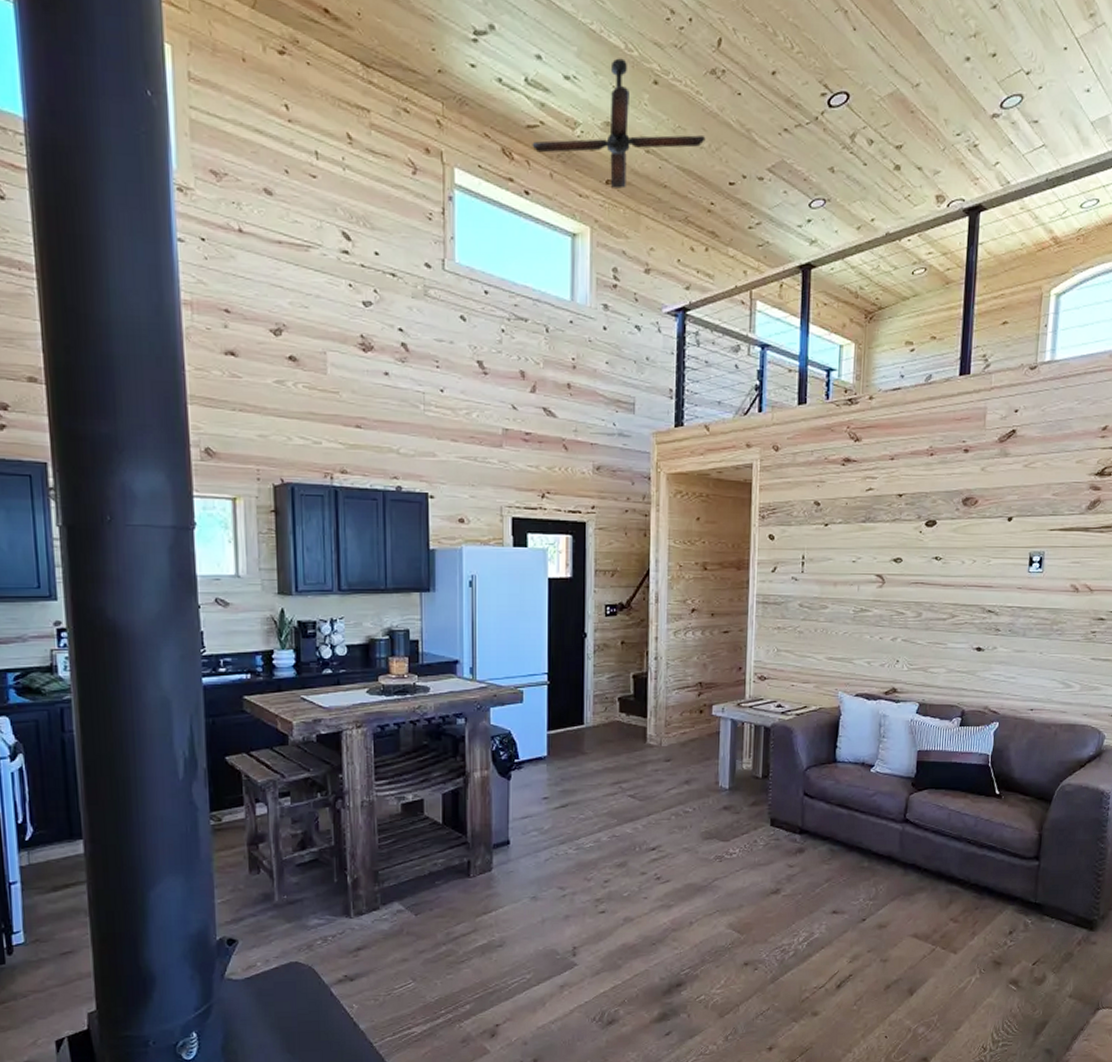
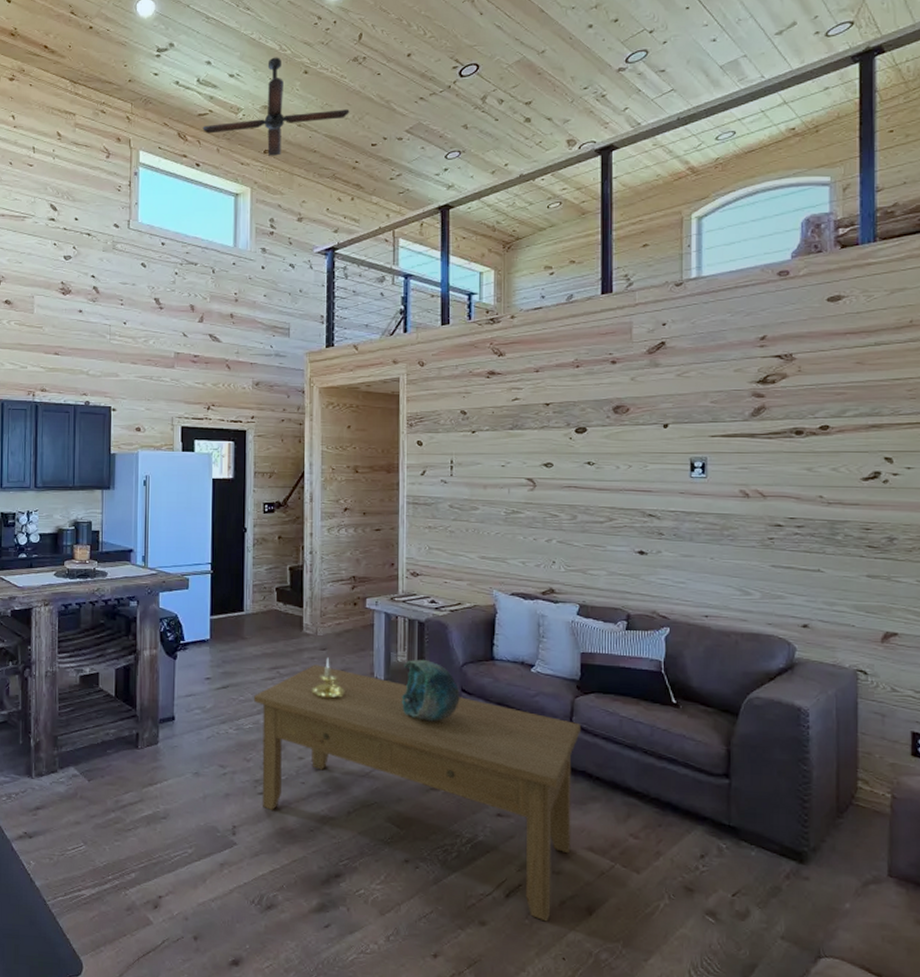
coffee table: none [594,777,914,1006] -> present [253,664,582,922]
candle holder: none [655,769,688,812] -> present [311,657,344,700]
decorative bowl: none [746,765,803,827] -> present [402,659,460,722]

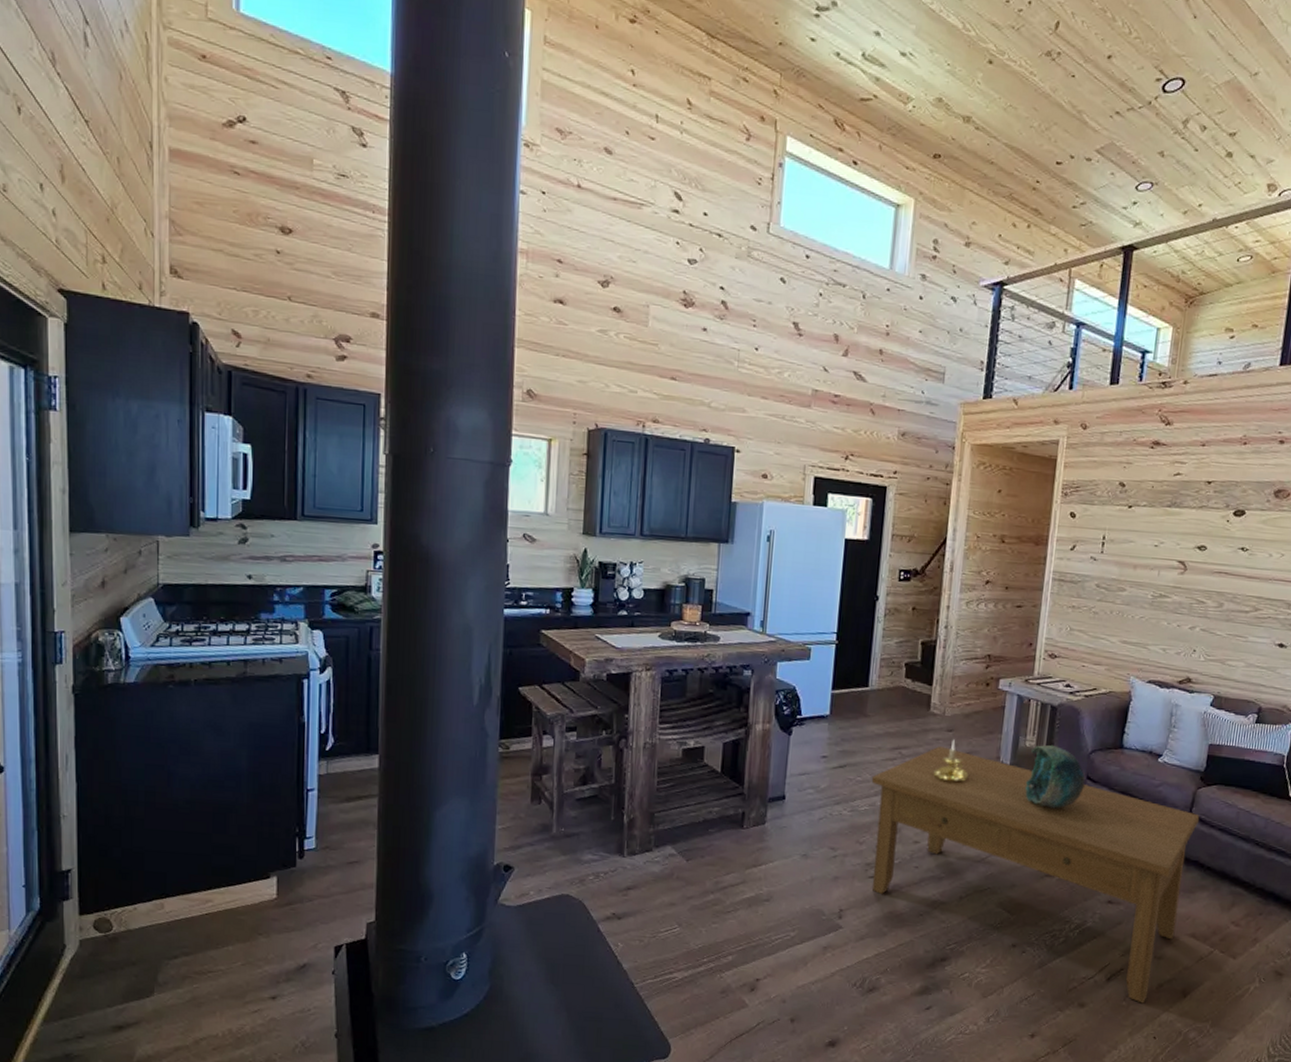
ceiling fan: present [202,57,350,156] -> none [864,37,1036,163]

